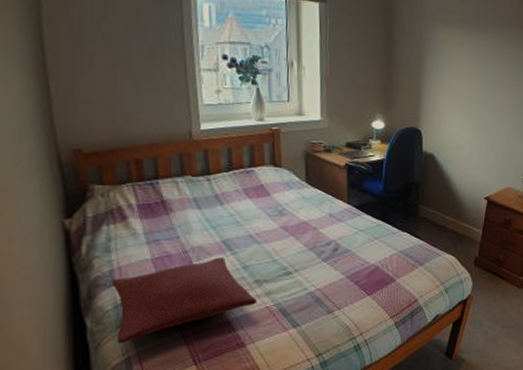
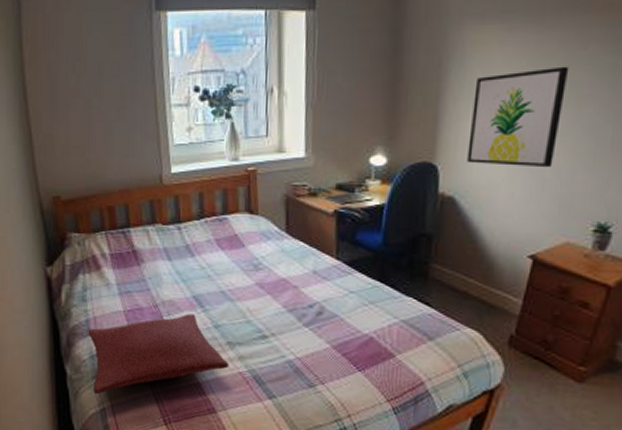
wall art: none [441,63,504,135] -> present [467,66,570,168]

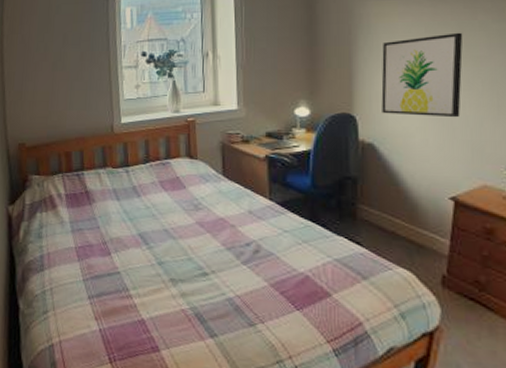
pillow: present [87,313,230,395] -> none [41,250,172,330]

